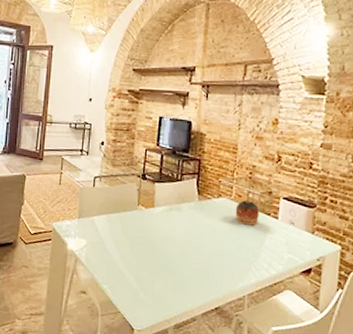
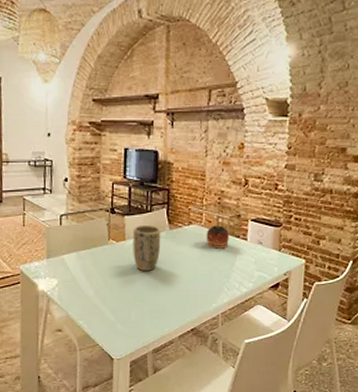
plant pot: none [161,194,190,241] -> present [133,226,161,271]

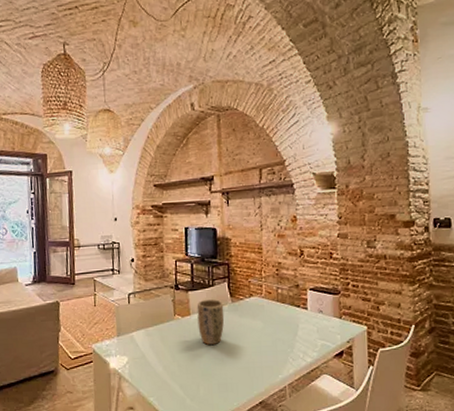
bowl: present [206,225,229,249] -> none [267,296,290,319]

